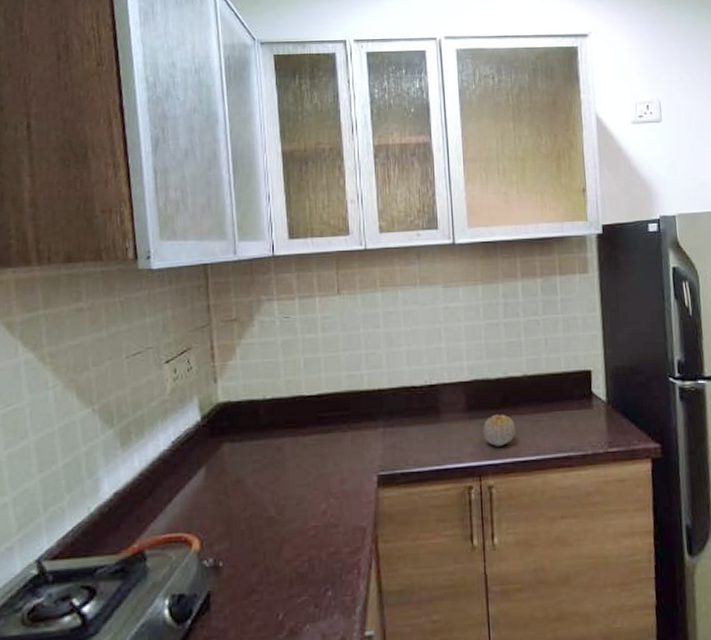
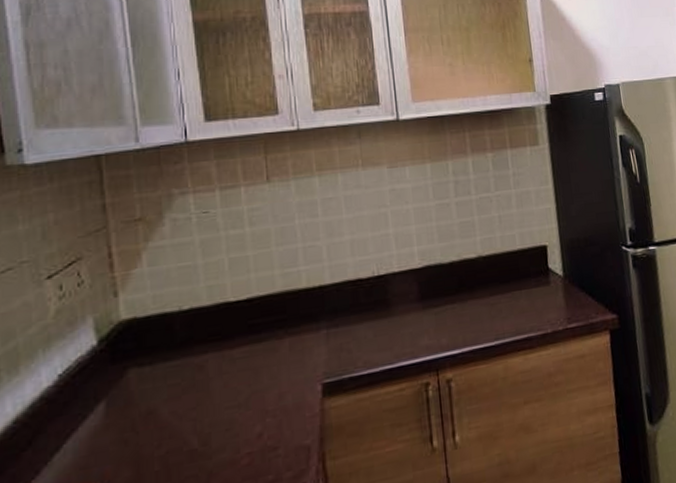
fruit: present [483,414,515,446] -> none [438,300,473,336]

